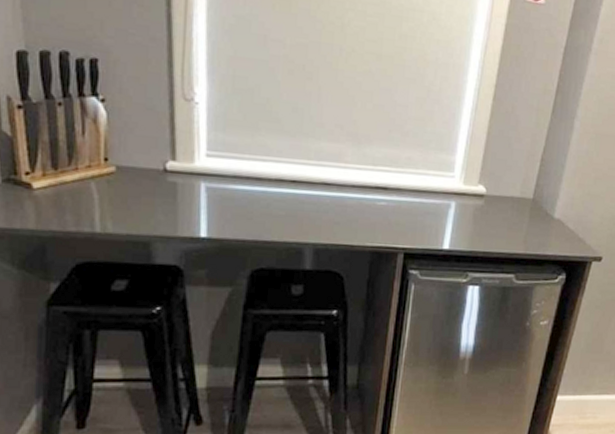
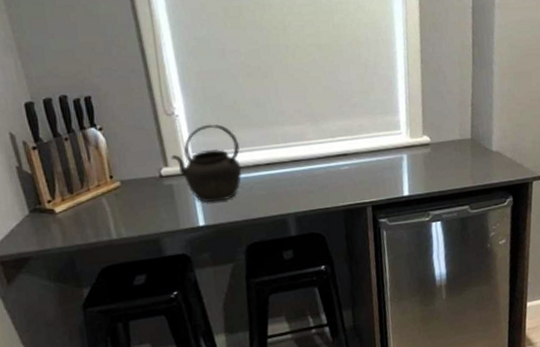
kettle: none [180,120,265,214] -> present [170,124,242,203]

